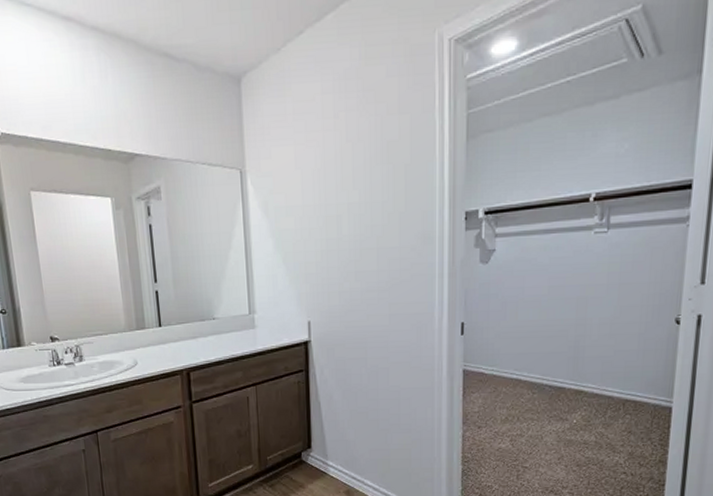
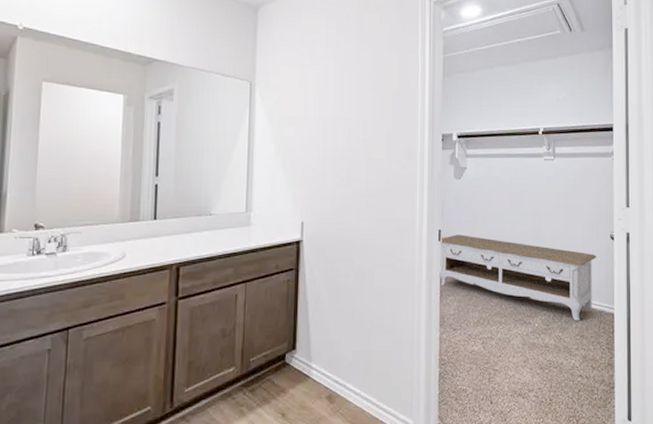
storage bench: none [462,327,655,416] -> present [440,234,596,321]

